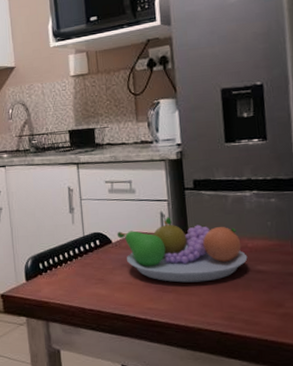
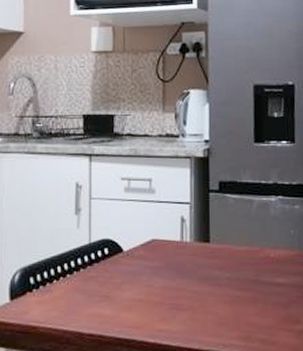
fruit bowl: present [117,217,248,283] -> none [129,222,269,299]

